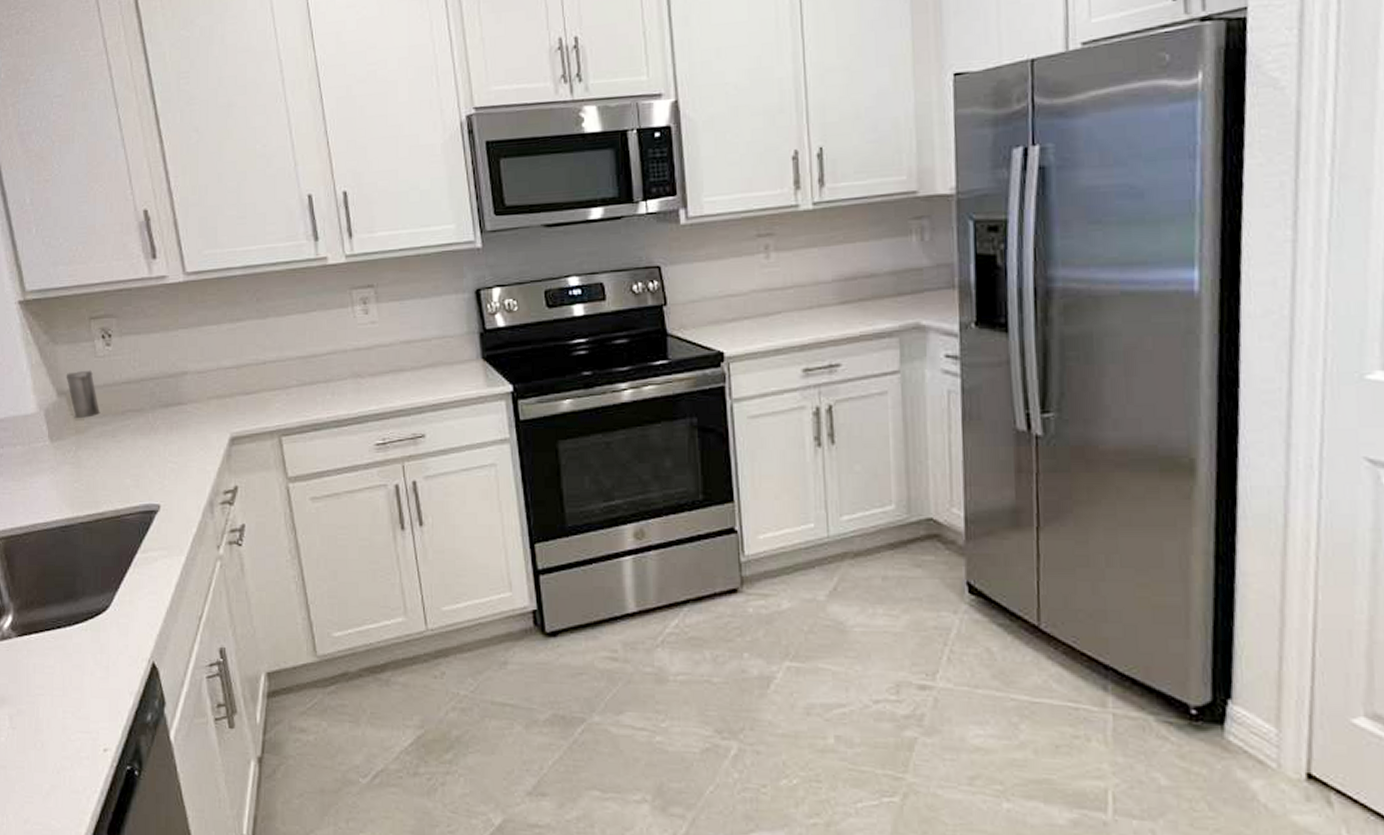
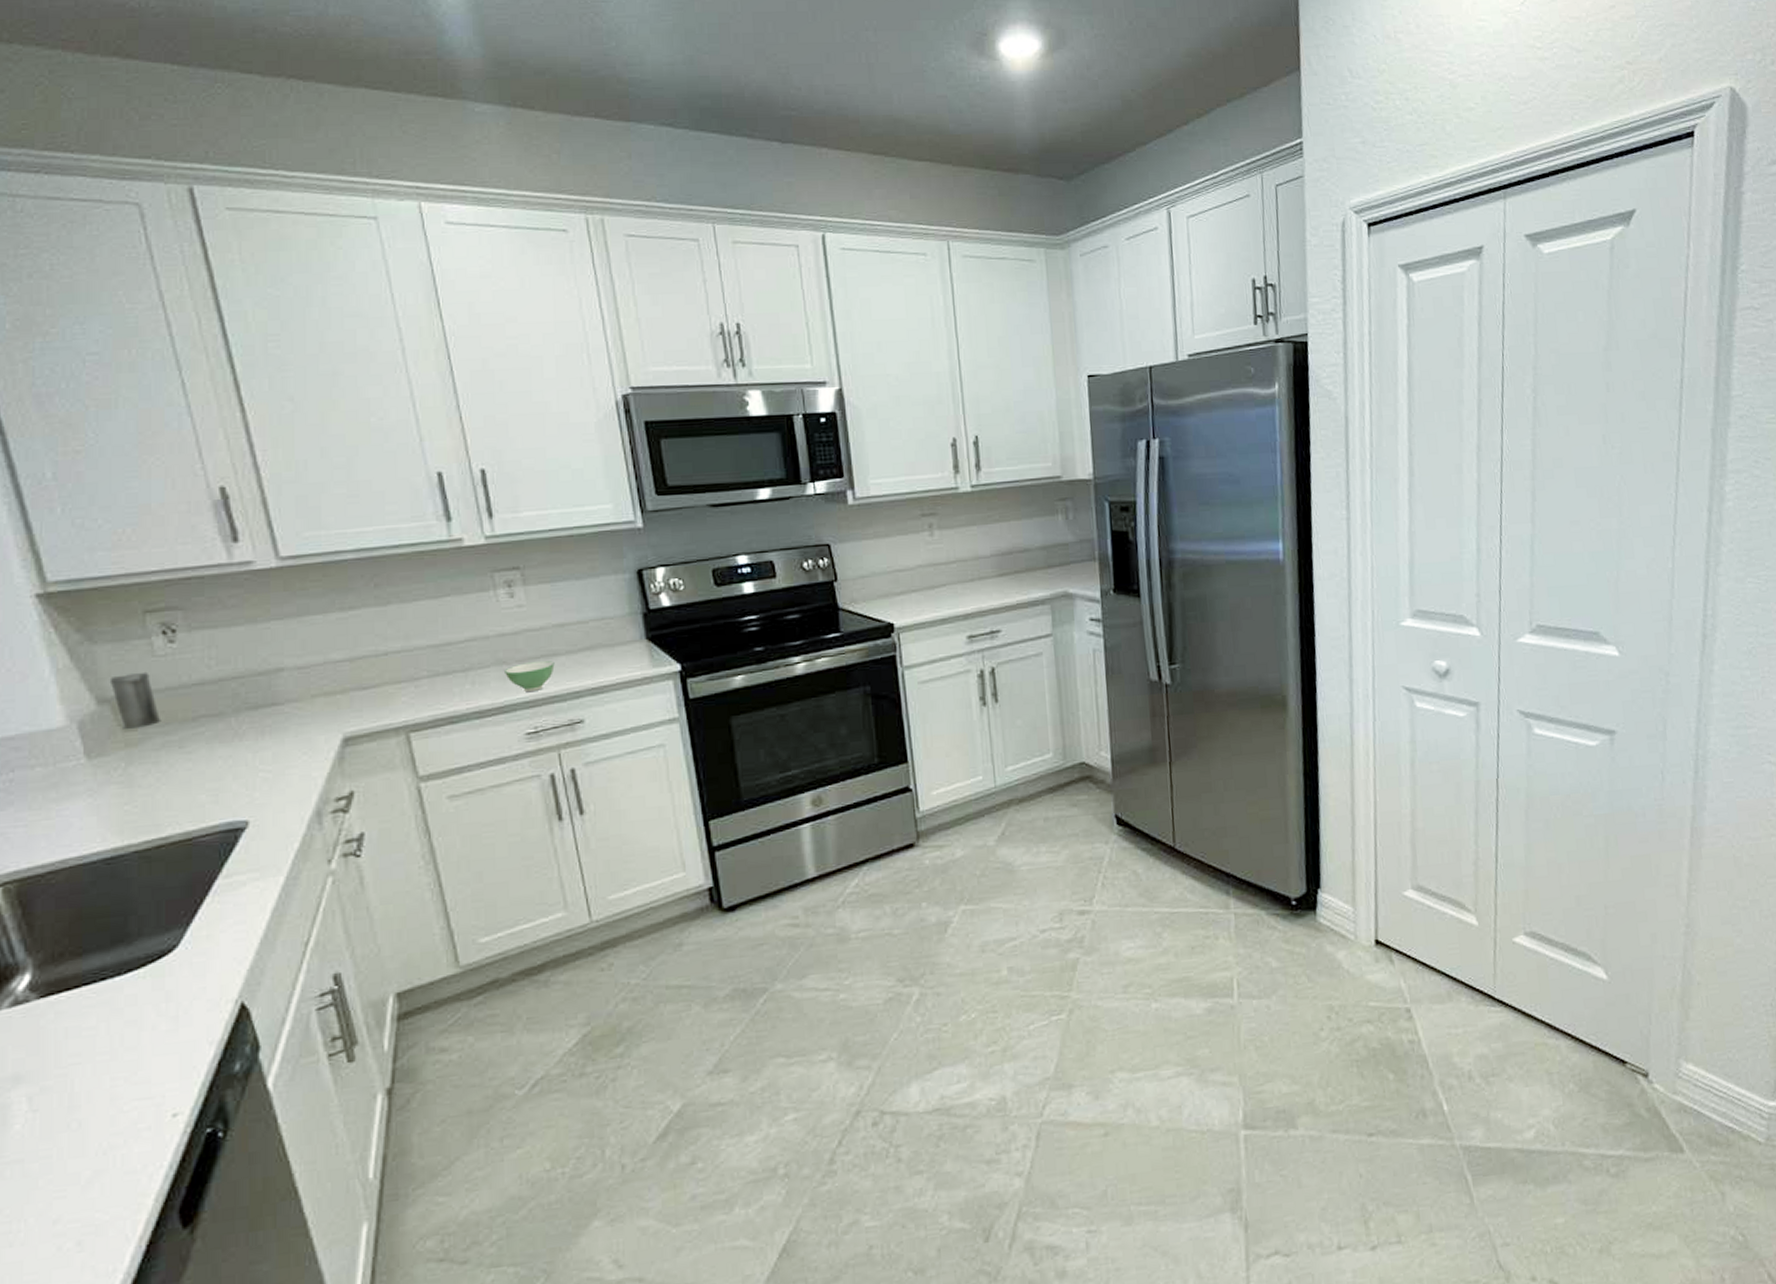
bowl: none [359,376,401,405] -> present [505,661,555,693]

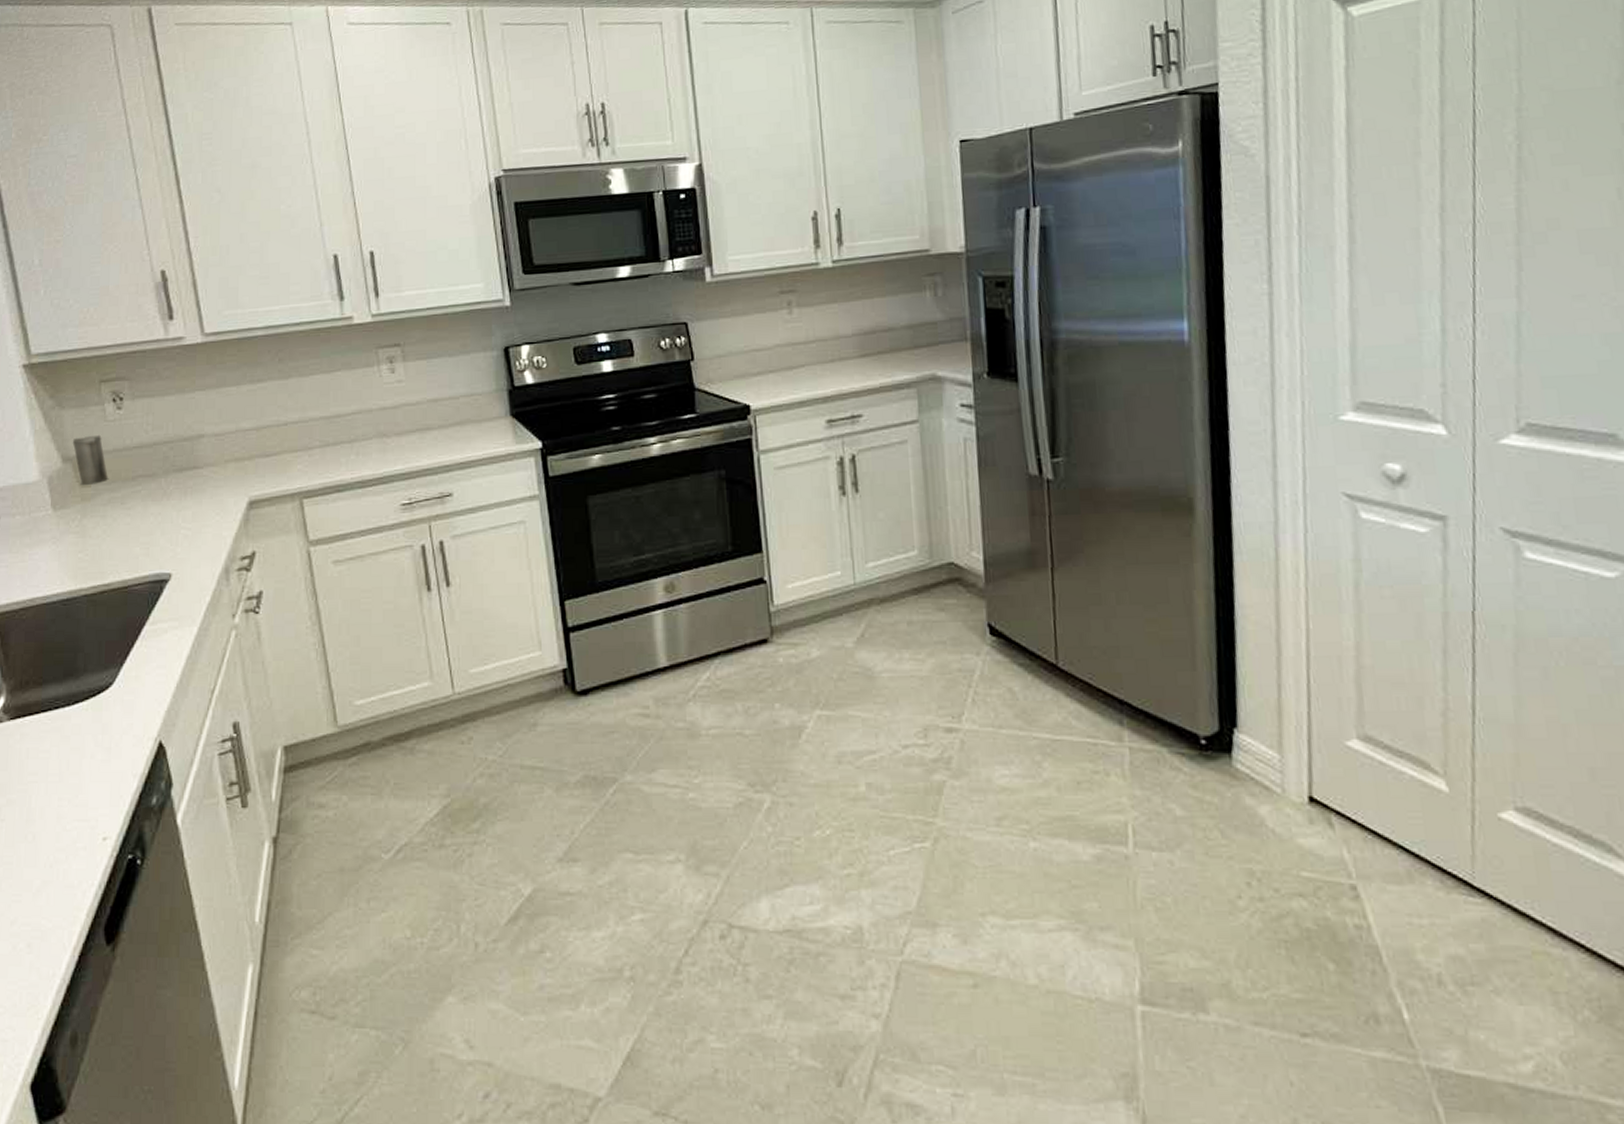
bowl: present [505,661,555,693] -> none [385,435,428,465]

